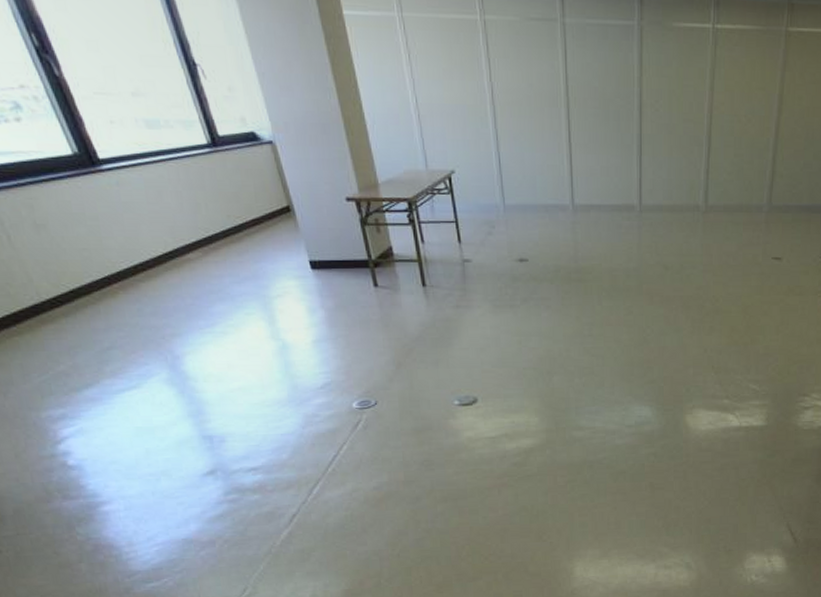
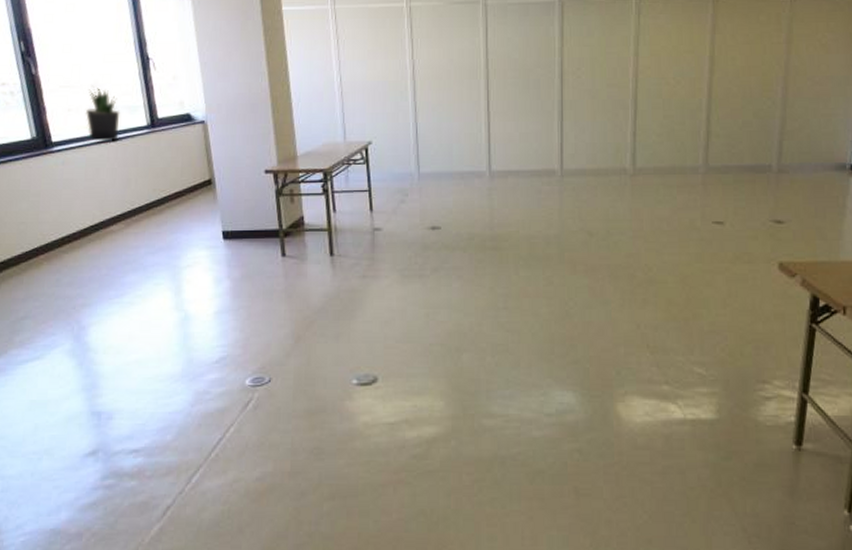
planter: none [130,95,177,162] -> present [86,87,120,143]

